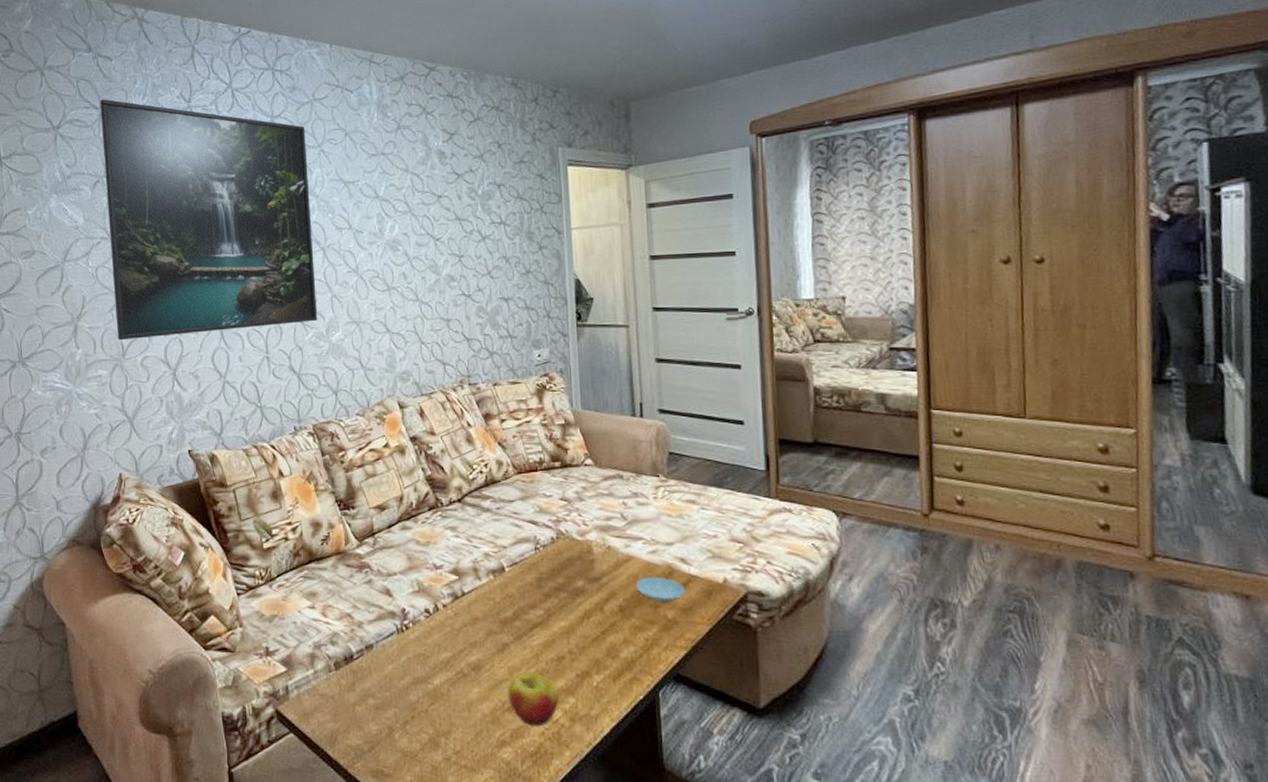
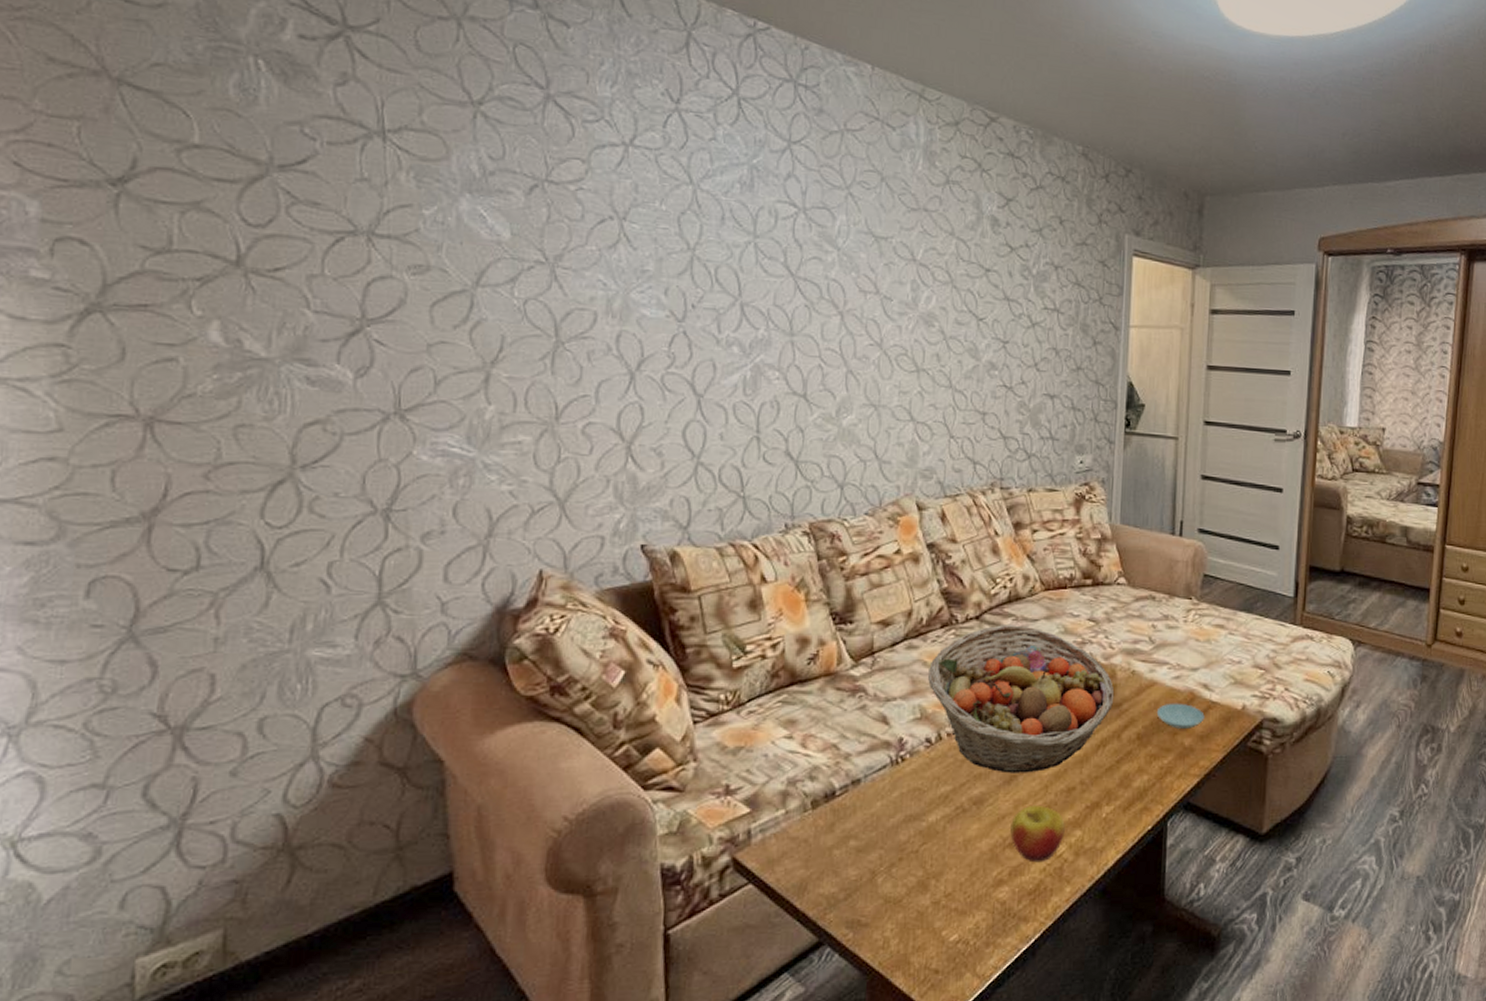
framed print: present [99,99,318,341] -> none [546,76,832,400]
fruit basket: none [422,506,594,642] -> present [928,625,1115,774]

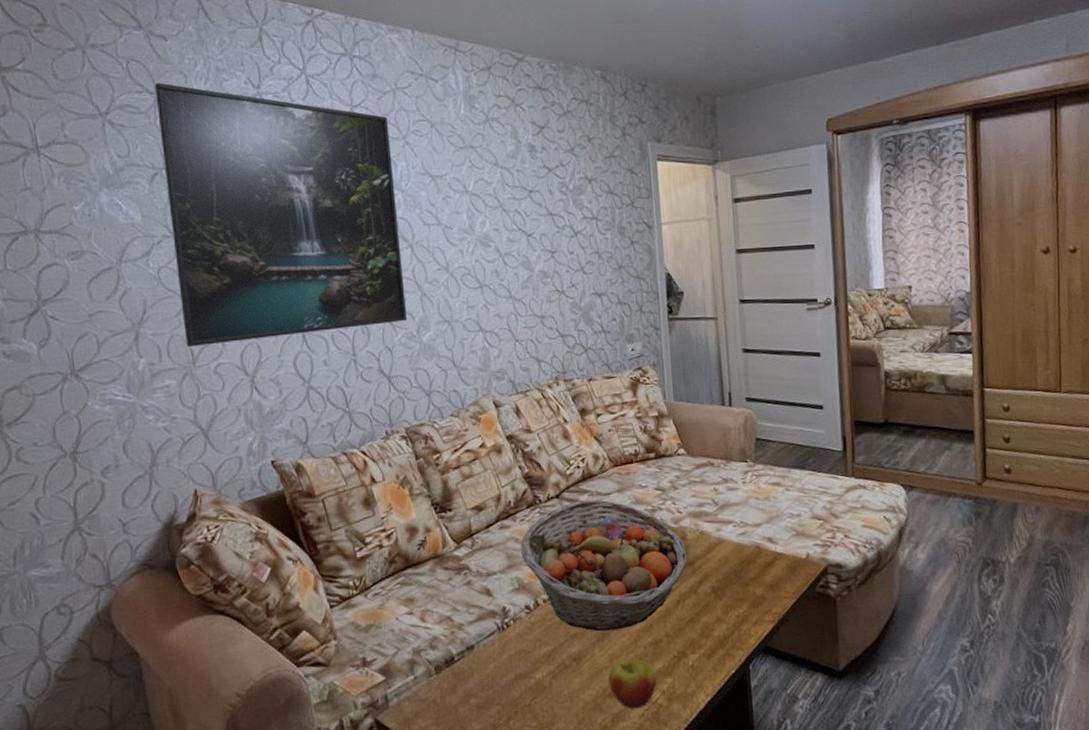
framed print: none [546,76,832,400] -> present [154,82,408,348]
saucer: present [1156,703,1205,729] -> none [727,557,772,580]

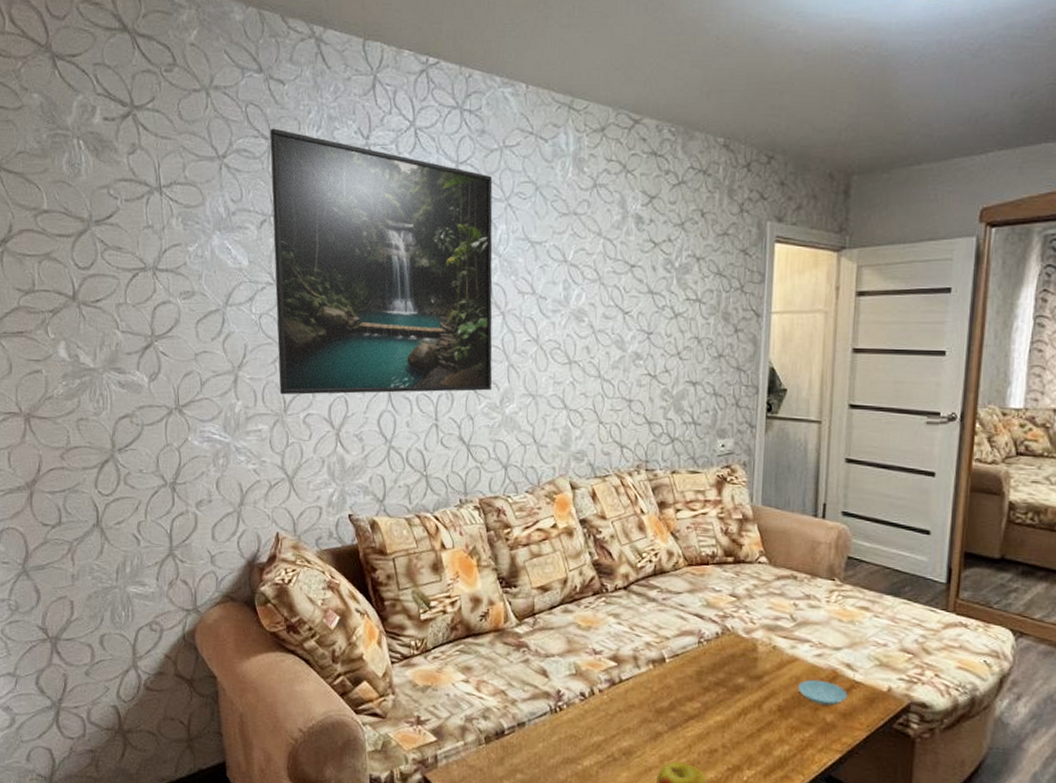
fruit basket: present [521,499,688,632] -> none [582,595,756,732]
saucer: none [727,557,772,580] -> present [797,679,848,706]

